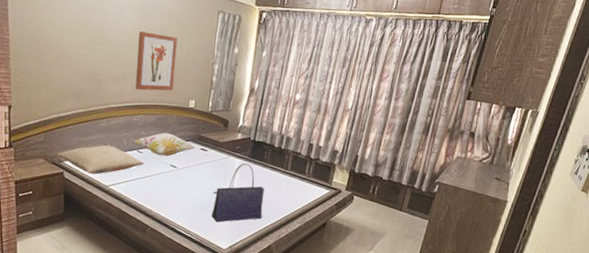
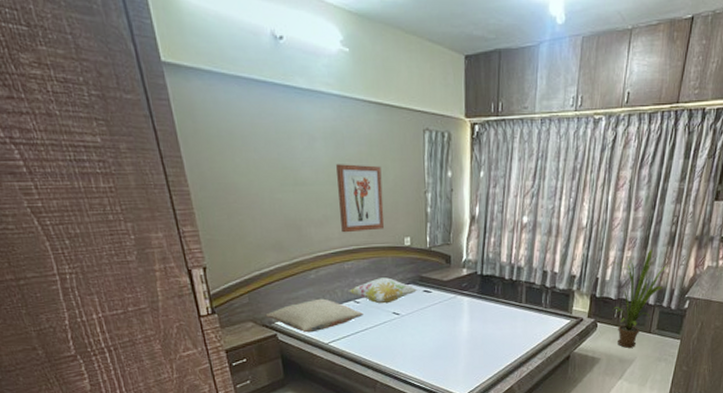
tote bag: present [211,163,264,223] -> none [444,301,500,369]
house plant: none [368,135,422,222] -> present [612,249,668,348]

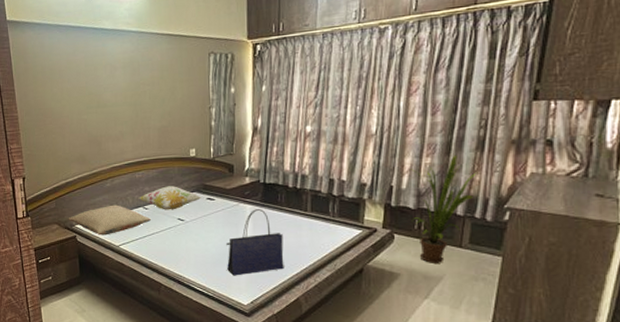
wall art: present [336,164,385,233] -> none [132,87,172,147]
tote bag: none [444,301,500,369] -> present [226,209,284,276]

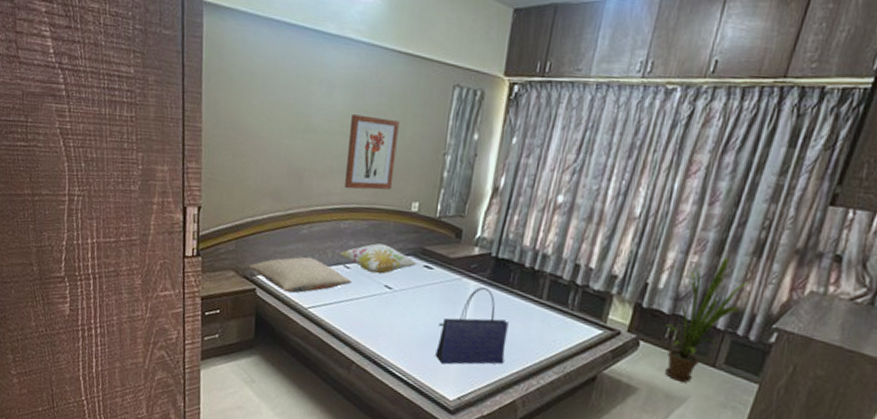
wall art: none [132,87,172,147] -> present [345,114,400,190]

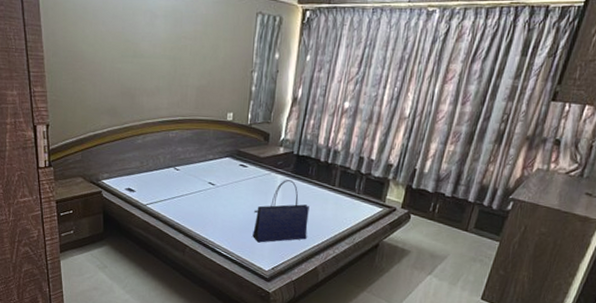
pillow: present [248,256,353,294] -> none [94,162,182,193]
decorative pillow: present [339,243,418,274] -> none [170,148,235,174]
wall art: present [345,114,400,190] -> none [171,40,213,104]
house plant: present [663,256,750,382] -> none [428,145,493,244]

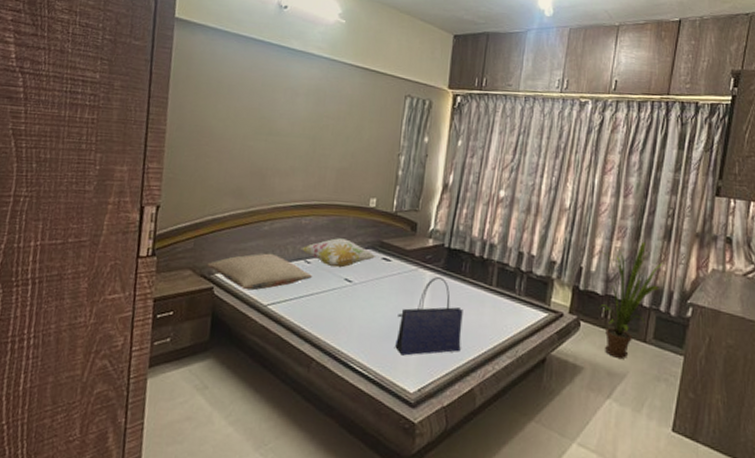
pillow: none [94,162,182,193] -> present [206,253,313,291]
decorative pillow: none [170,148,235,174] -> present [300,238,377,268]
house plant: none [428,145,493,244] -> present [599,241,665,359]

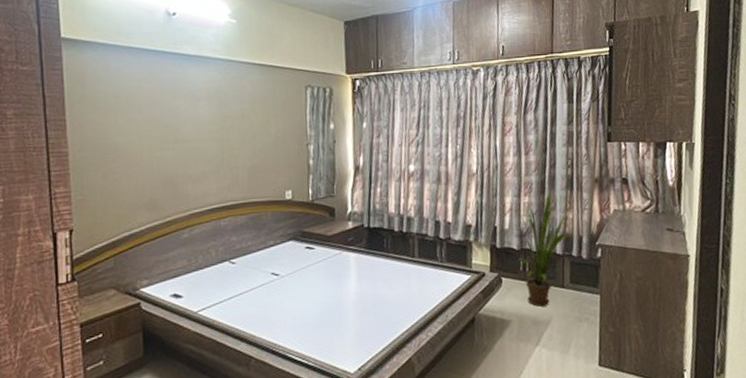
pillow: present [206,253,313,291] -> none [130,259,240,300]
decorative pillow: present [300,238,377,268] -> none [223,234,300,264]
tote bag: present [395,277,463,356] -> none [328,257,394,339]

